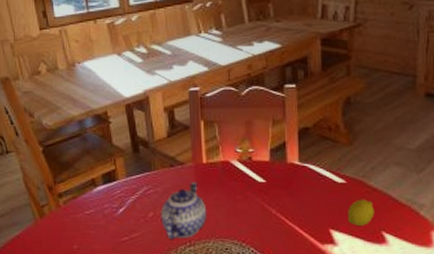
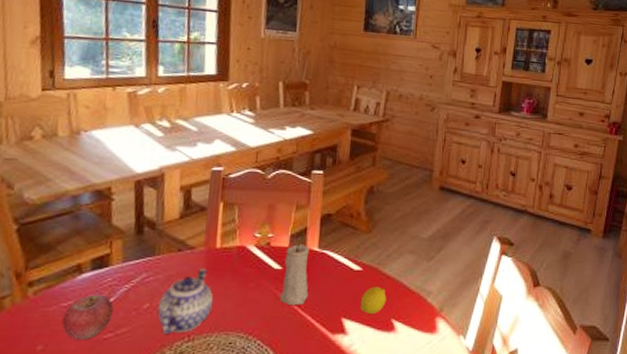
fruit: none [88,204,126,242] -> present [61,294,114,341]
candle: none [266,157,294,217] -> present [279,243,310,306]

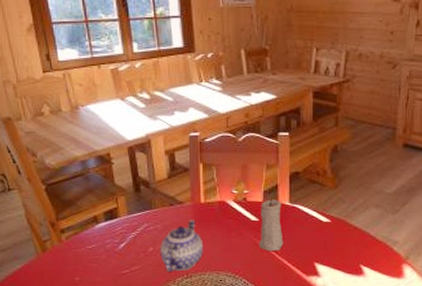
fruit: present [61,294,114,341] -> none [89,240,126,275]
fruit: present [361,286,387,314] -> none [331,236,355,260]

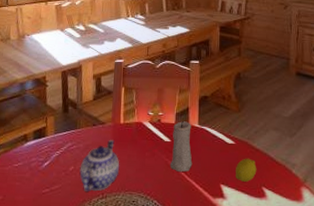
fruit: none [331,236,355,260] -> present [236,158,257,182]

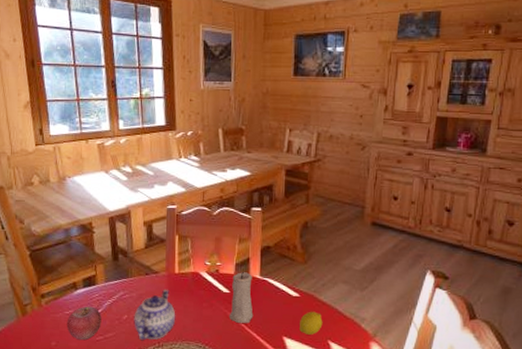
fruit: none [14,158,49,194] -> present [66,306,102,340]

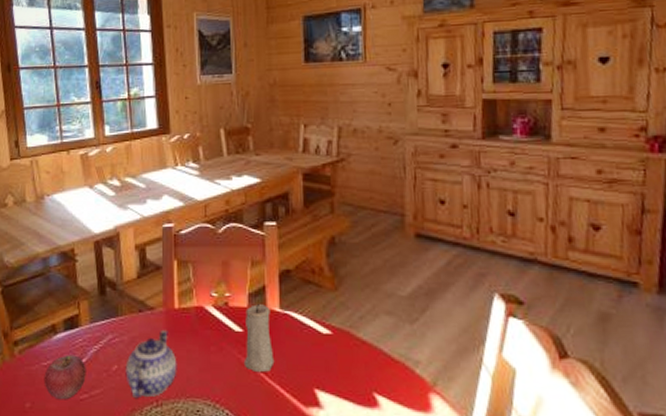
fruit: present [300,311,323,335] -> none [335,353,365,386]

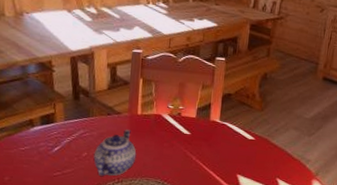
fruit: present [44,354,86,400] -> none [21,143,60,176]
candle: present [243,303,275,373] -> none [188,115,213,163]

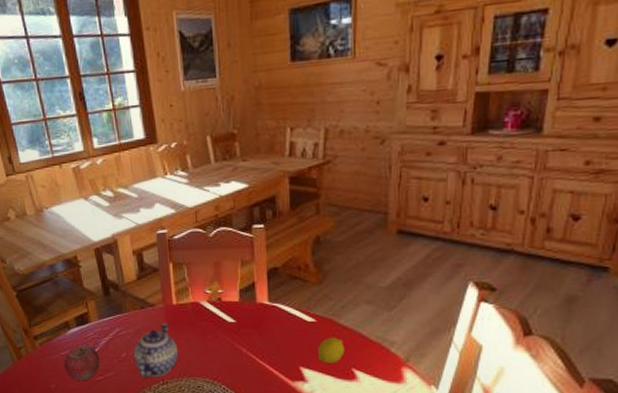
fruit: none [21,143,60,176] -> present [63,345,100,382]
fruit: none [252,153,274,173] -> present [318,337,345,363]

